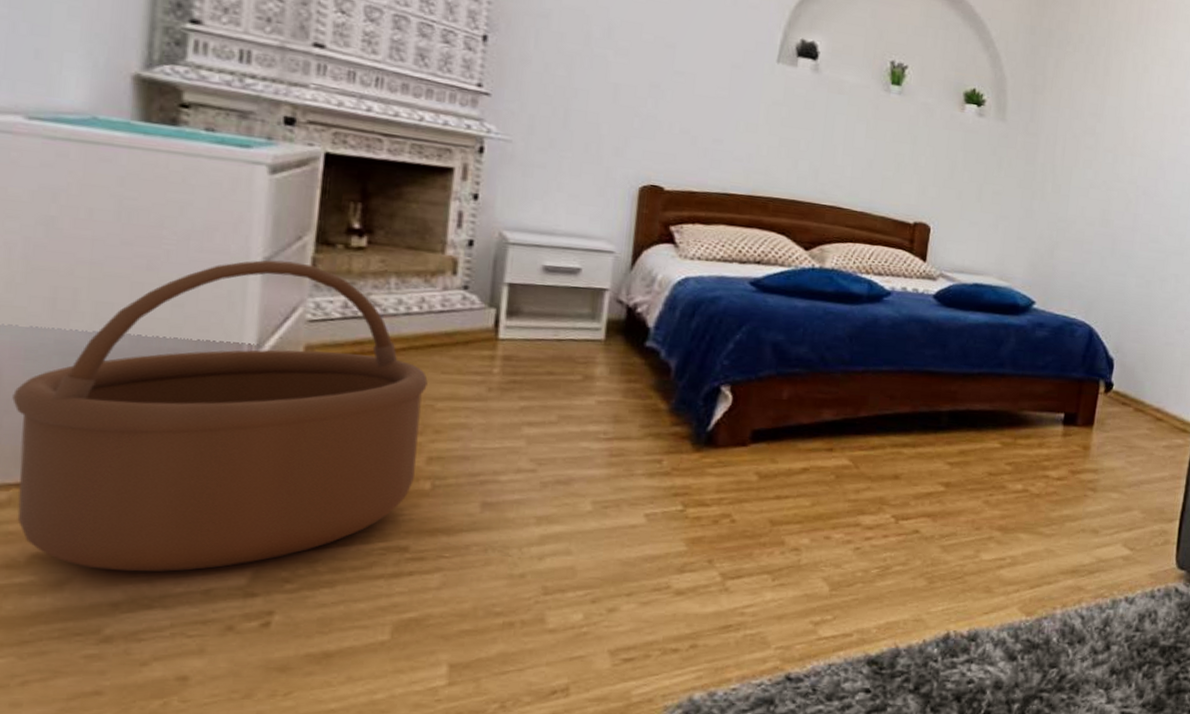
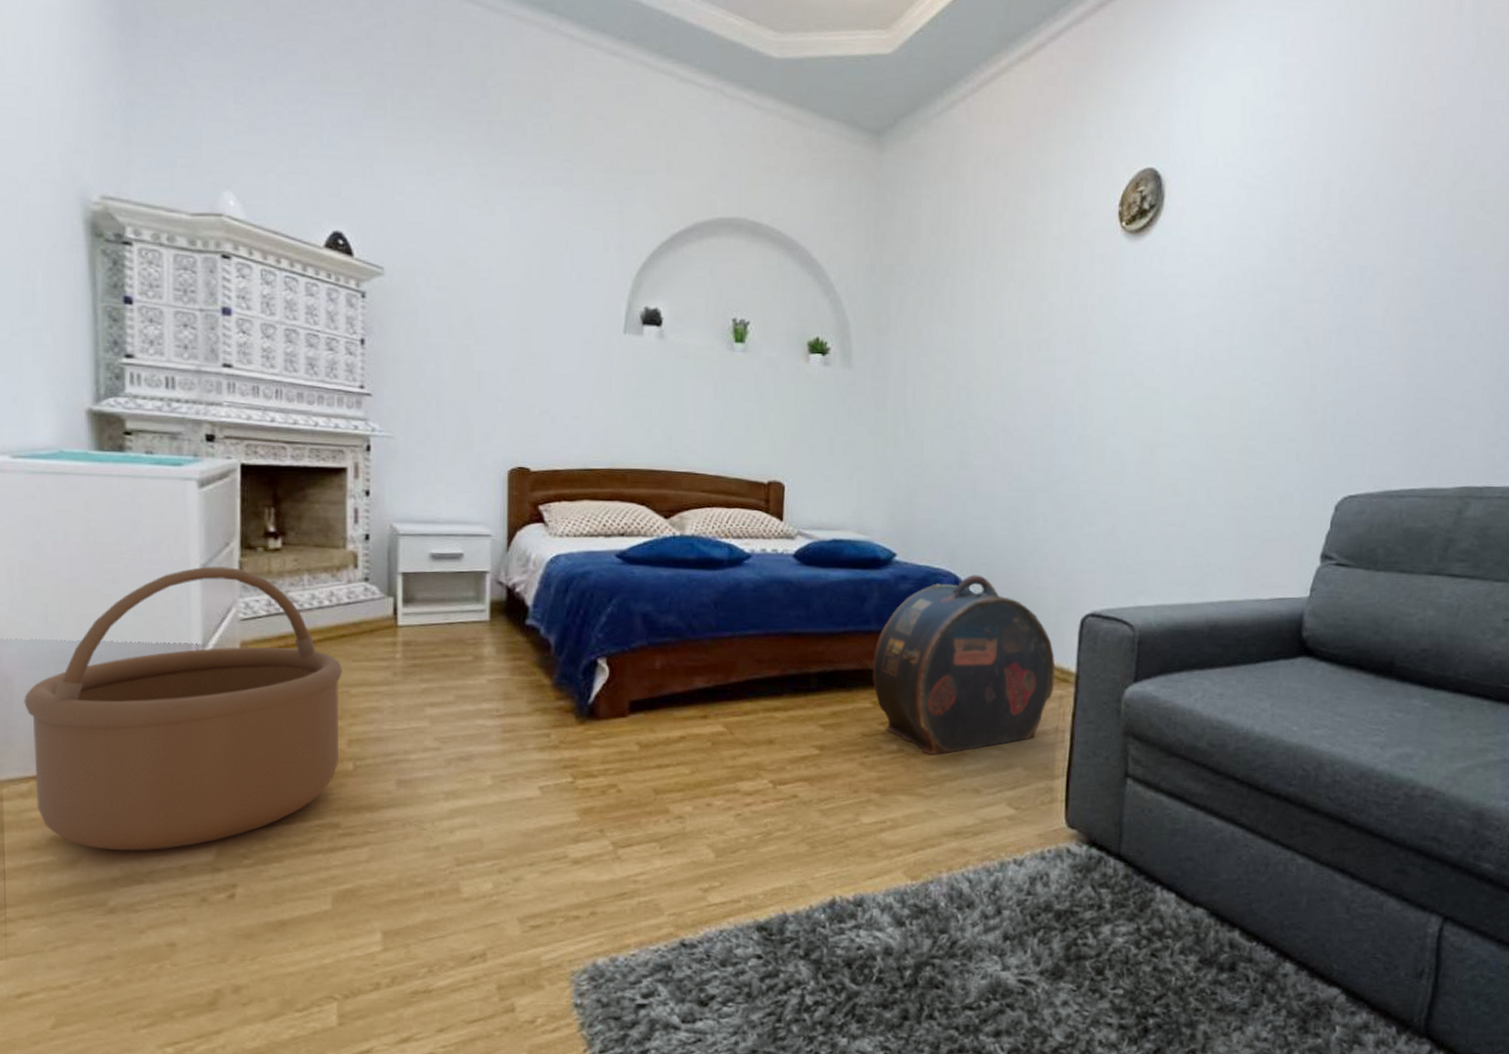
hat box: none [1003,326,1177,496] -> present [872,575,1056,755]

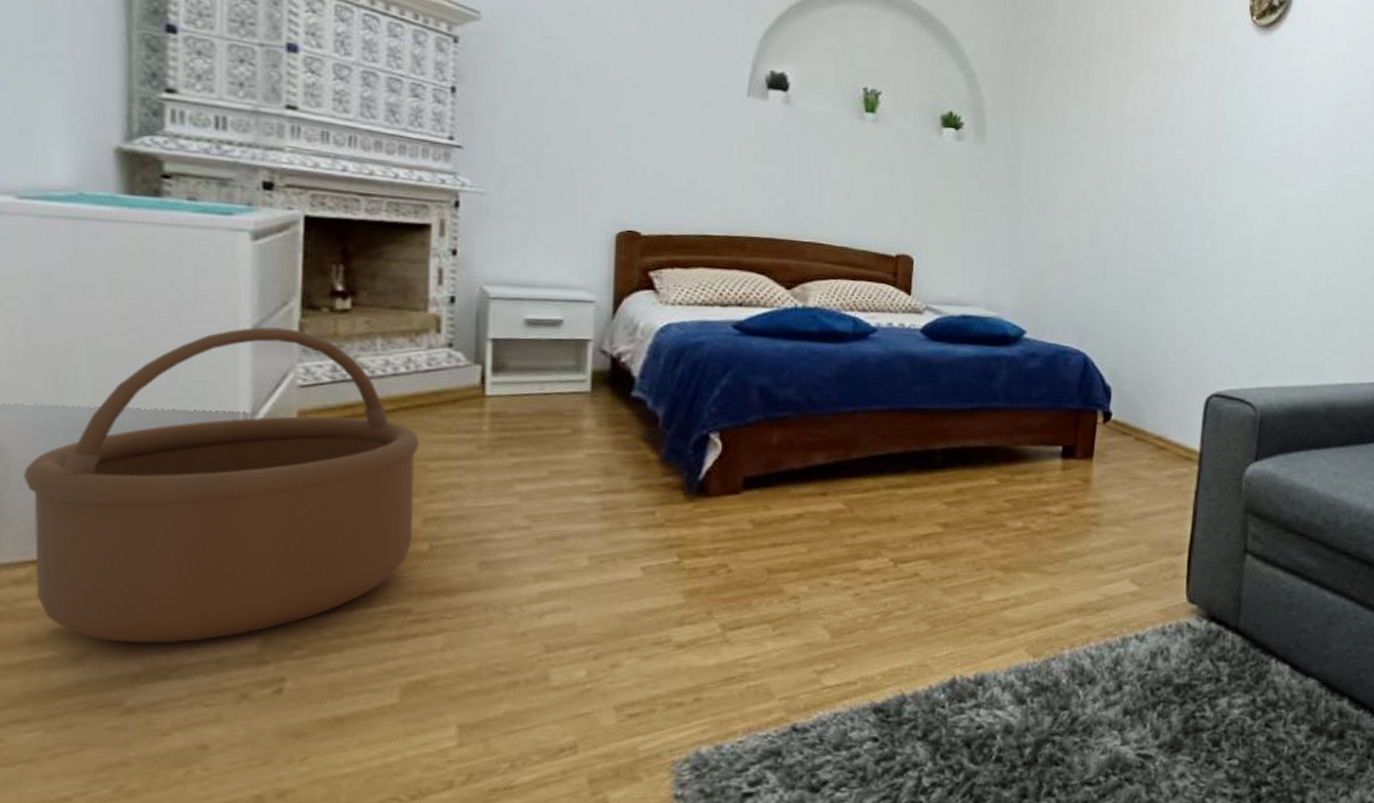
hat box: present [872,575,1056,755] -> none [998,353,1180,532]

